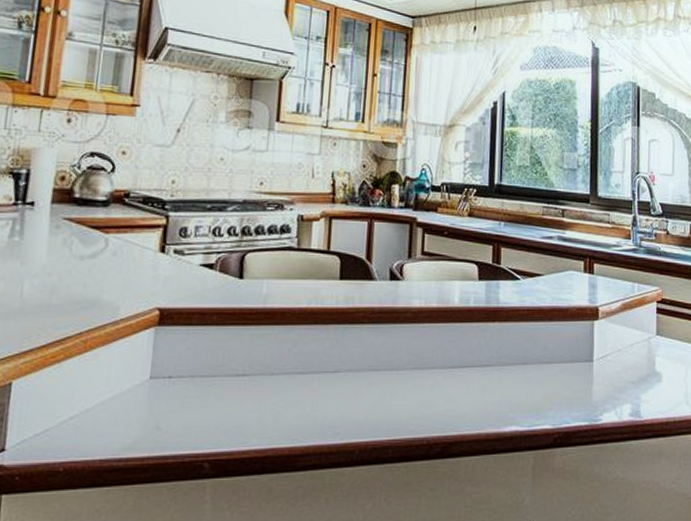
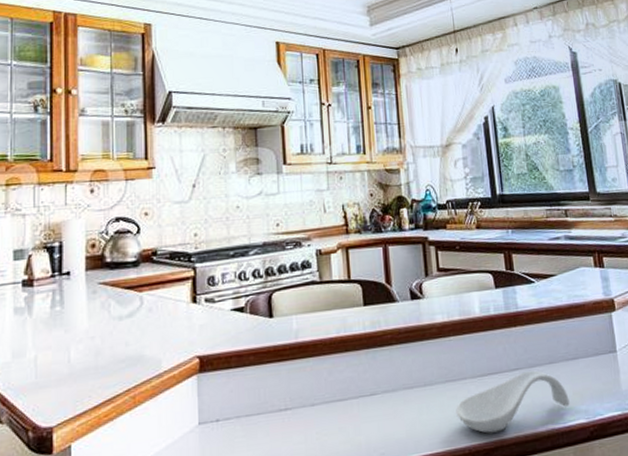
spoon rest: none [419,369,538,427] -> present [456,370,570,434]

